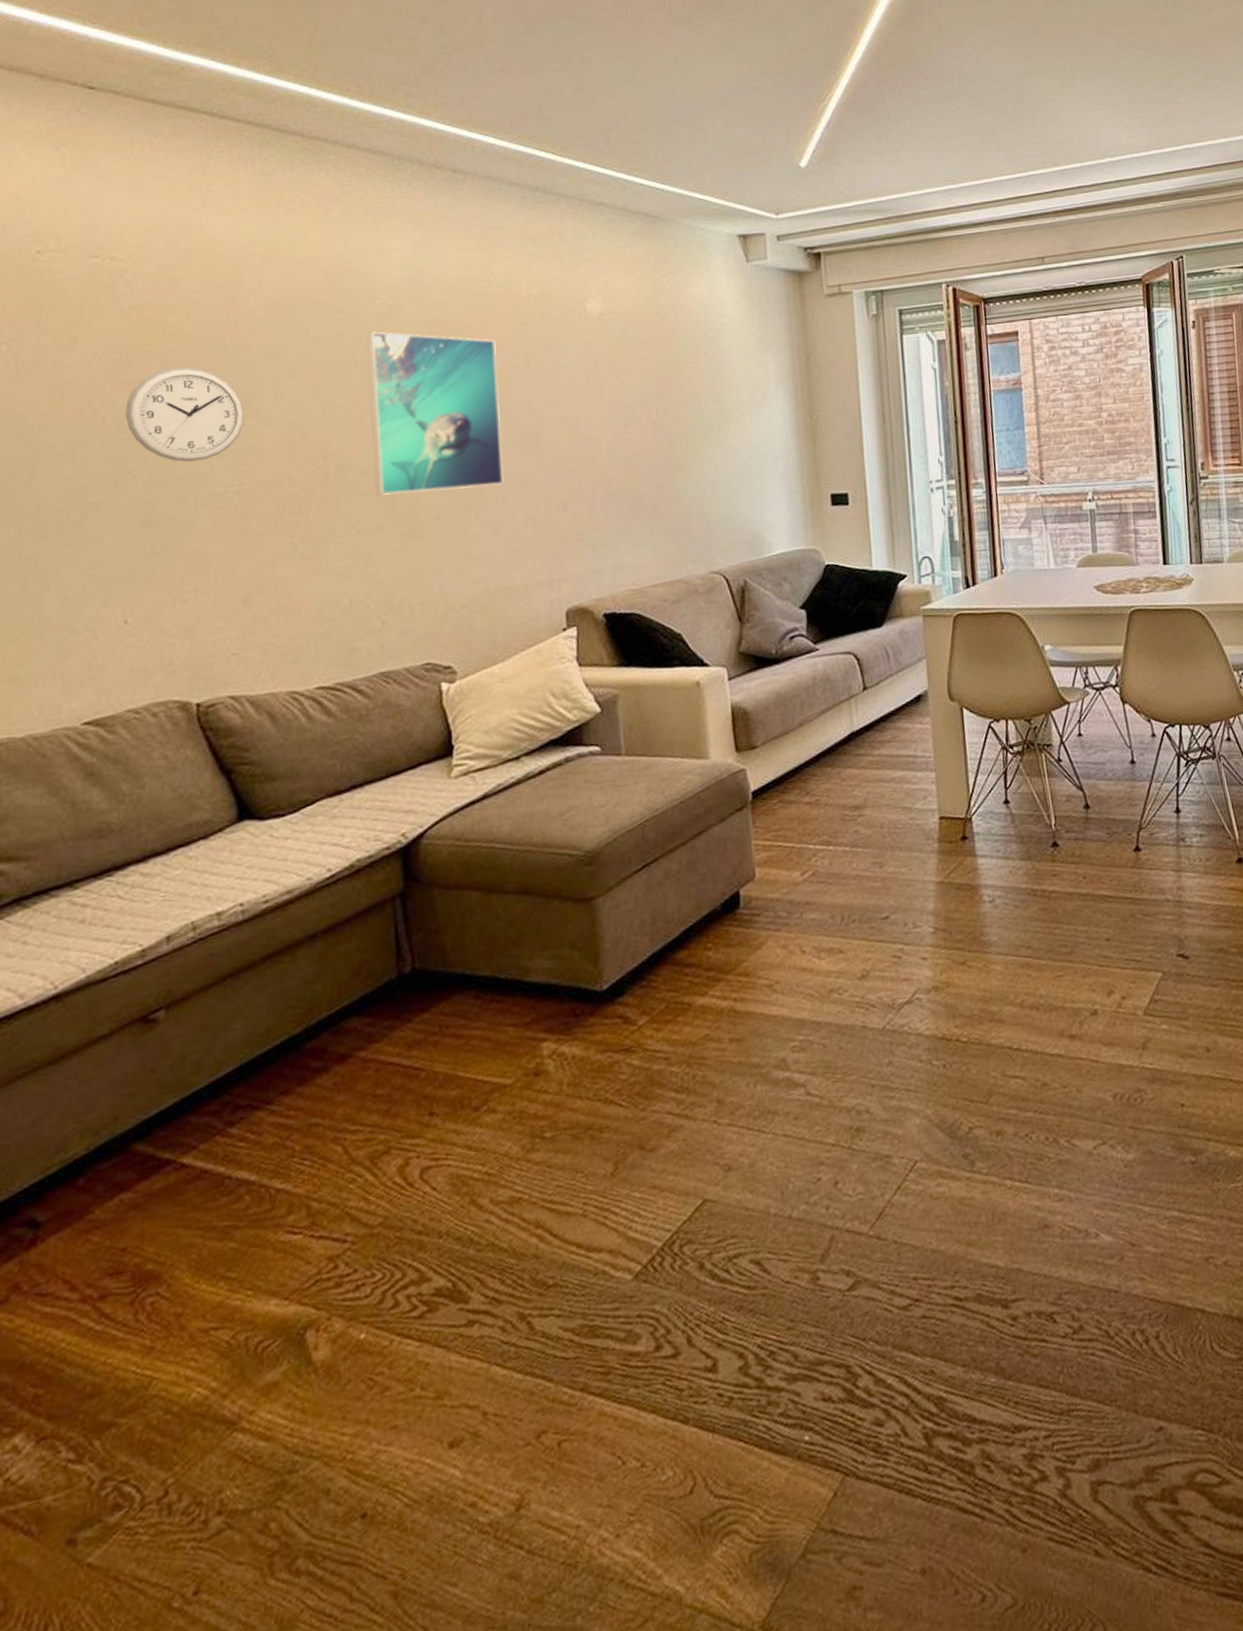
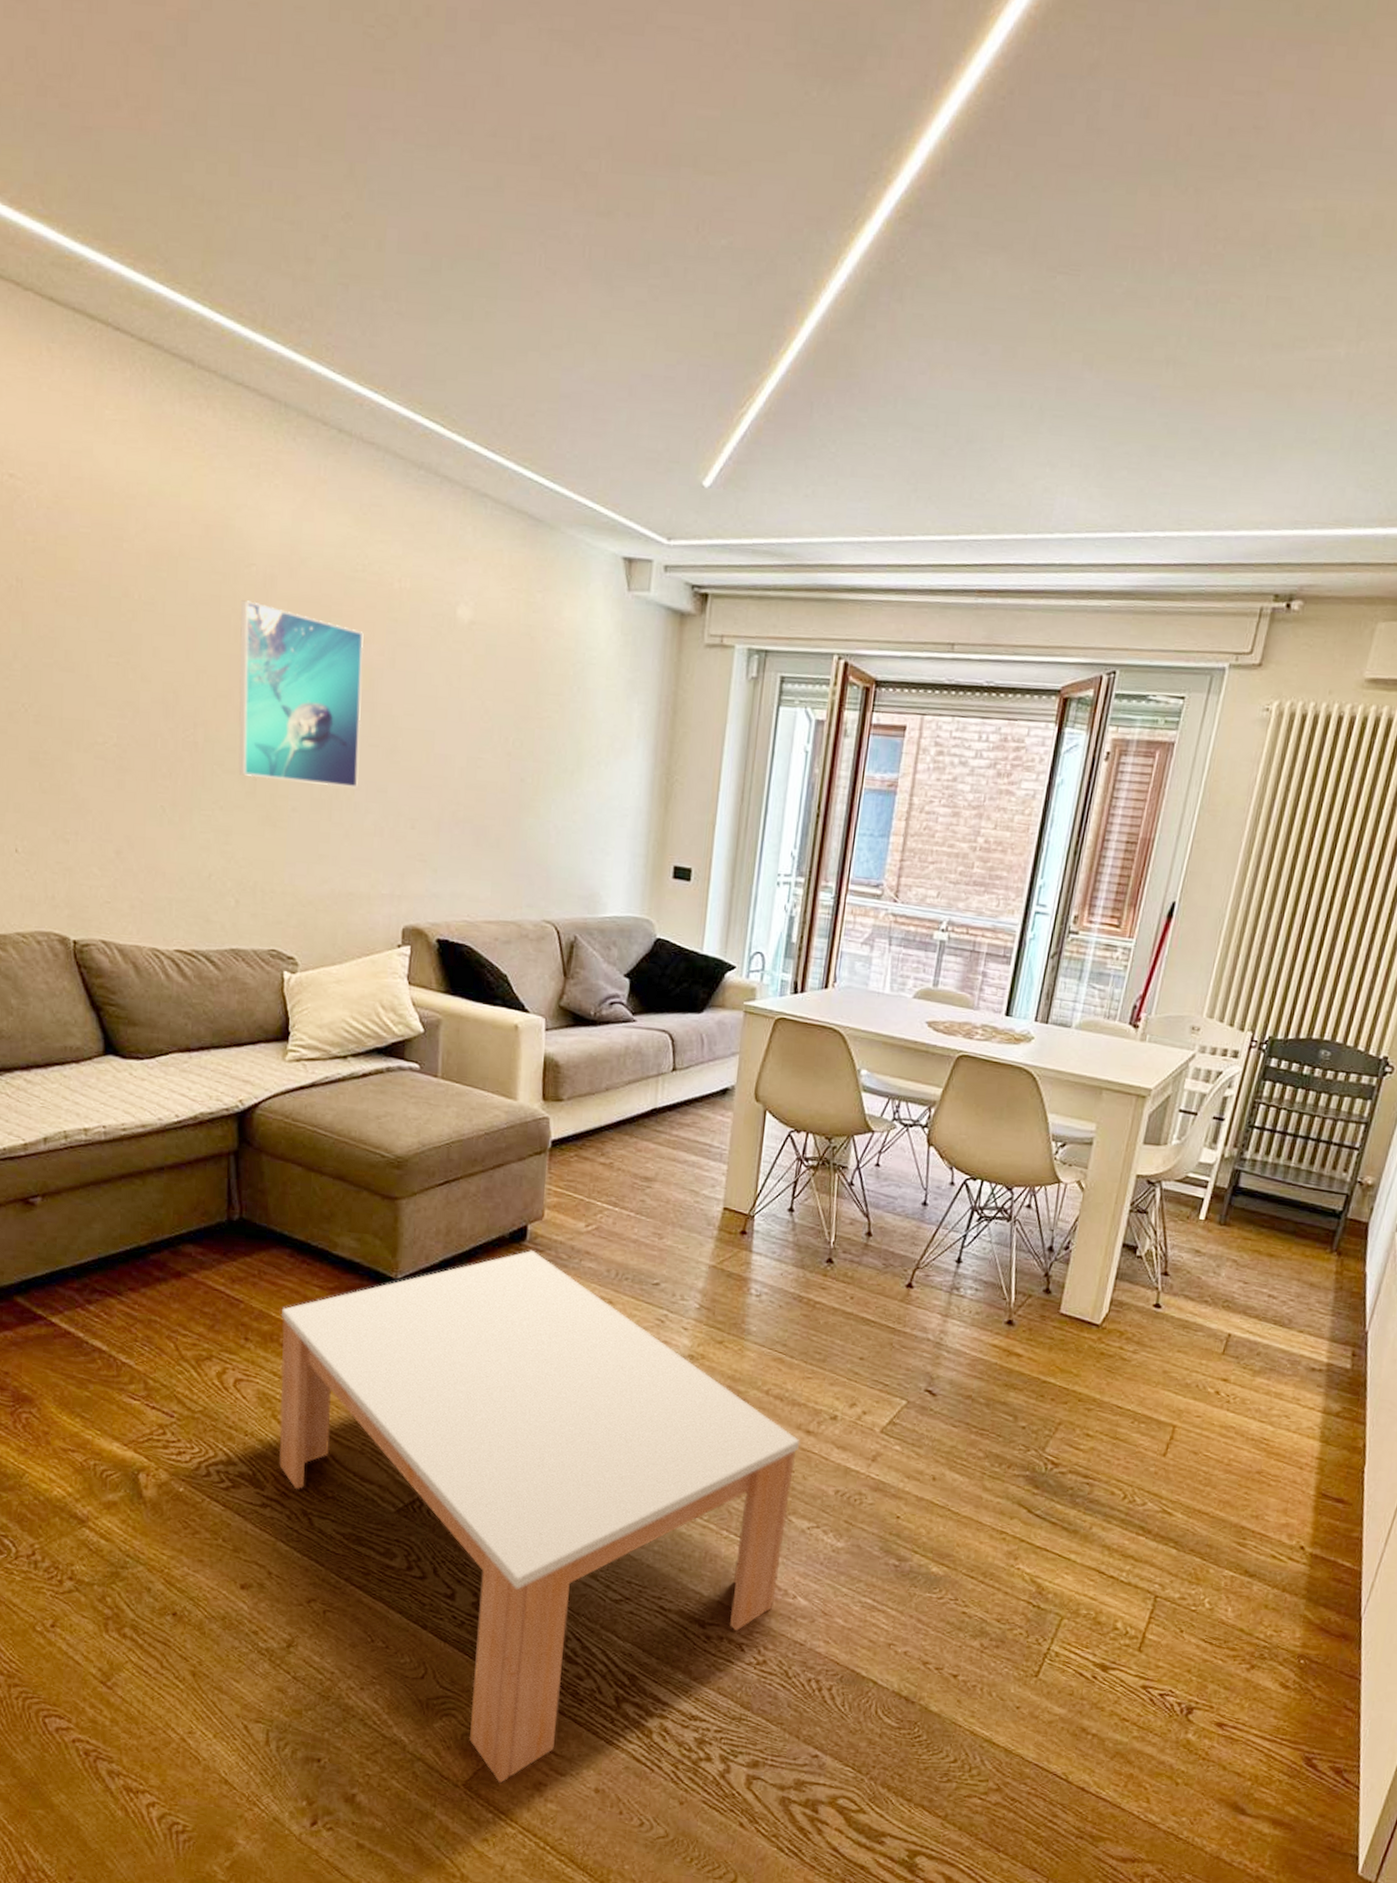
wall clock: present [125,367,244,463] -> none [19,604,125,706]
coffee table: none [470,916,1077,1608] -> present [278,1249,800,1784]

